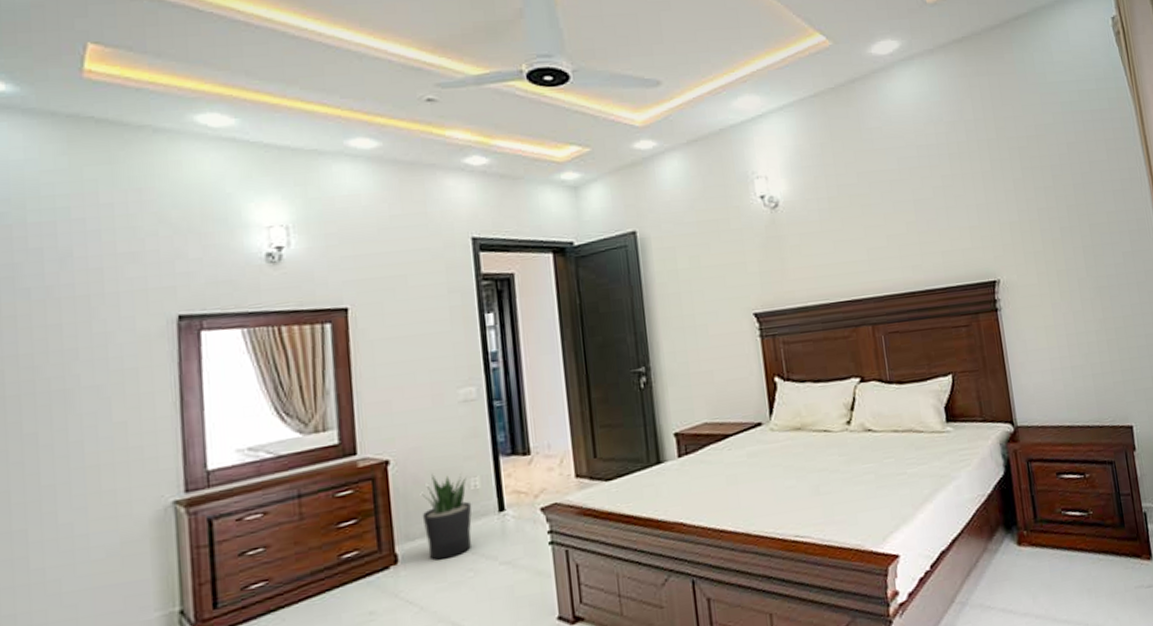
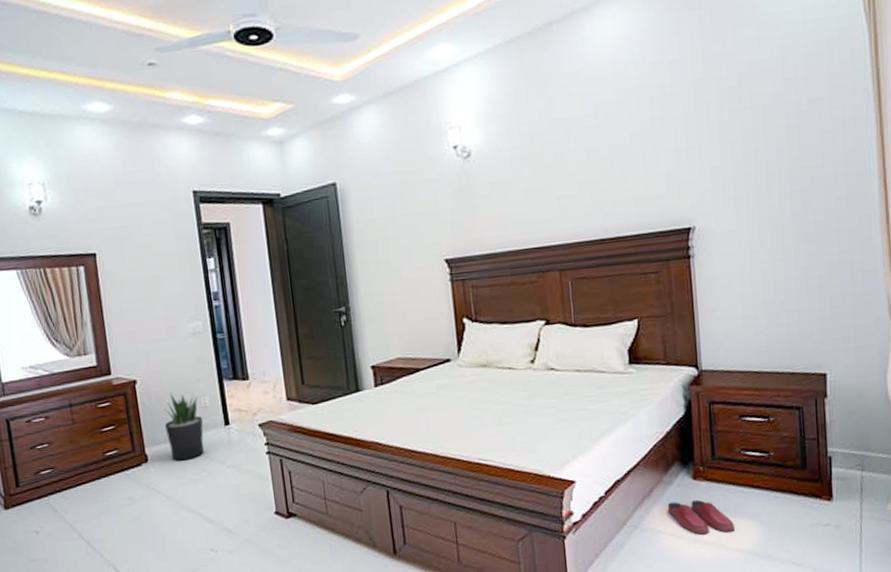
slippers: none [994,567,1064,608] -> present [667,499,736,535]

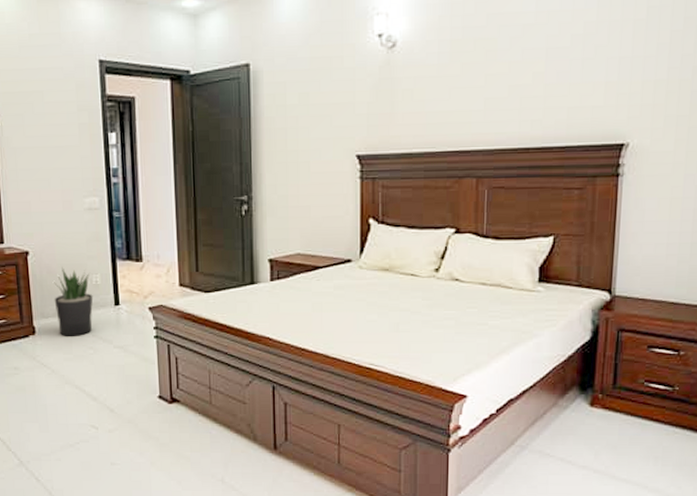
slippers: present [667,499,736,535] -> none [559,426,628,462]

